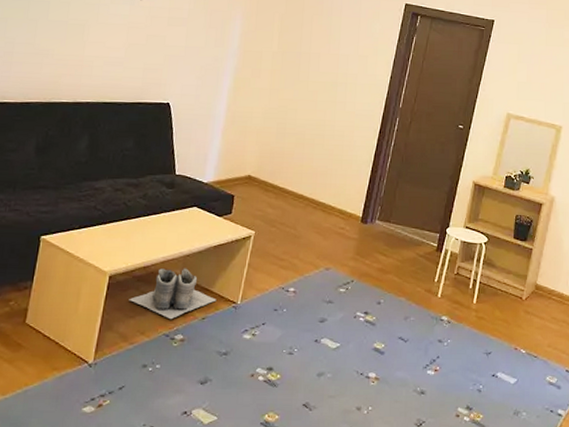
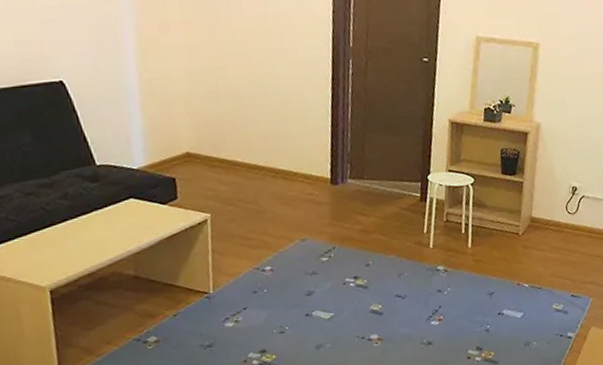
boots: present [129,268,217,320] -> none [81,266,185,324]

